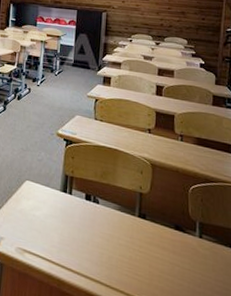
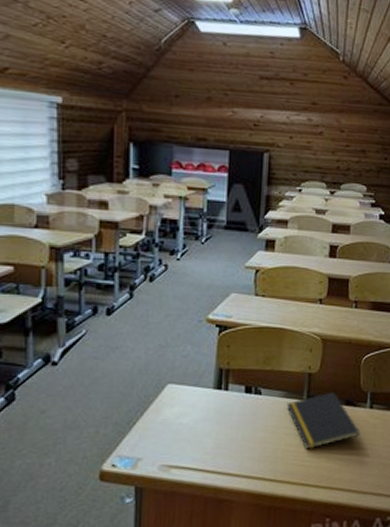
notepad: none [120,214,191,265] -> present [286,391,361,450]

